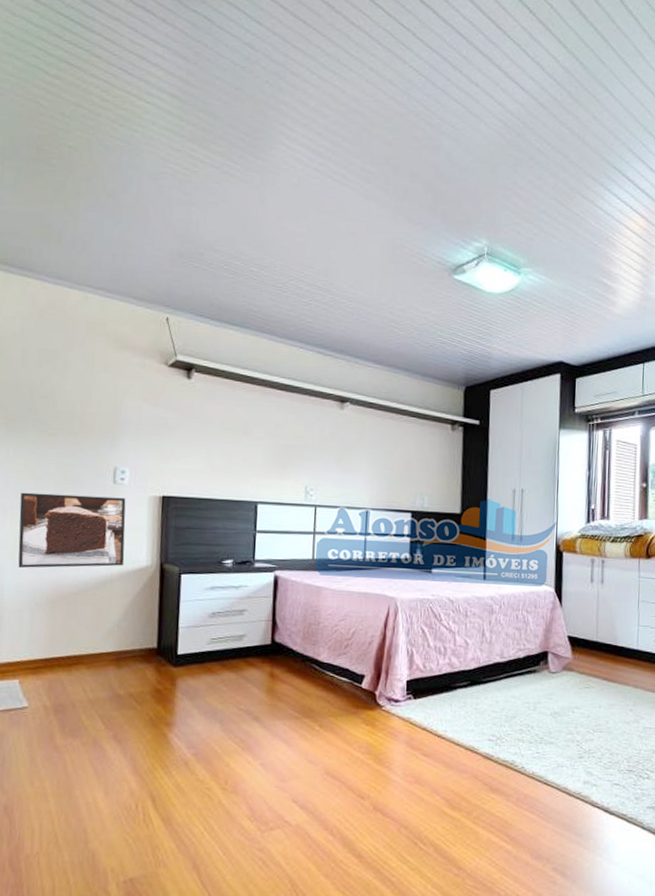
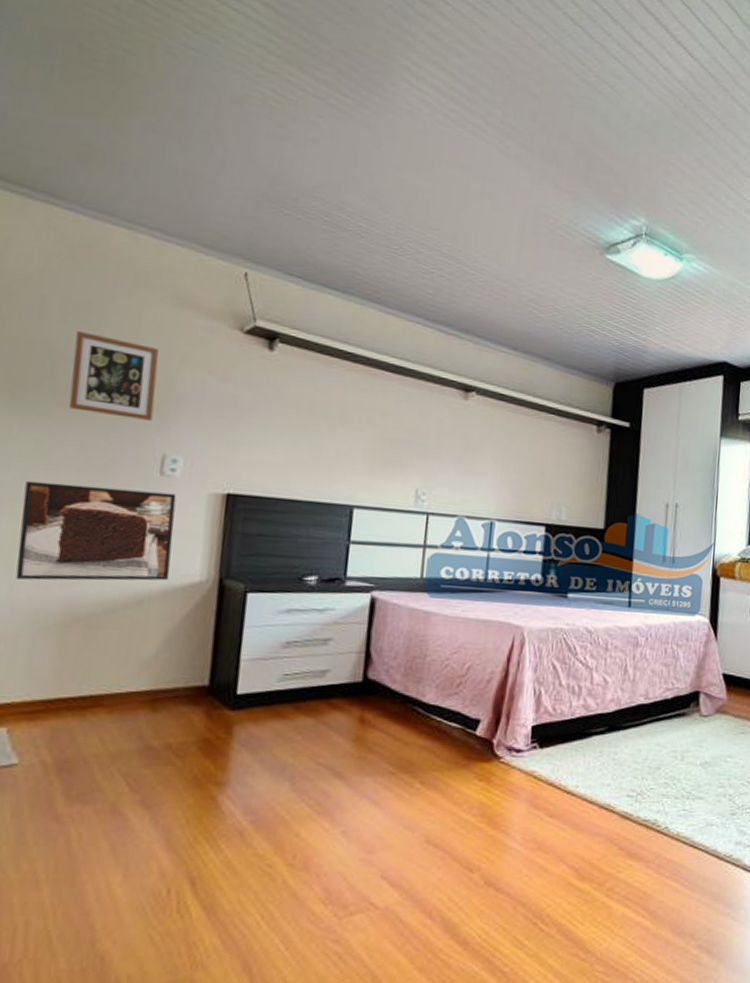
picture frame: none [46,374,108,441] -> present [68,331,159,421]

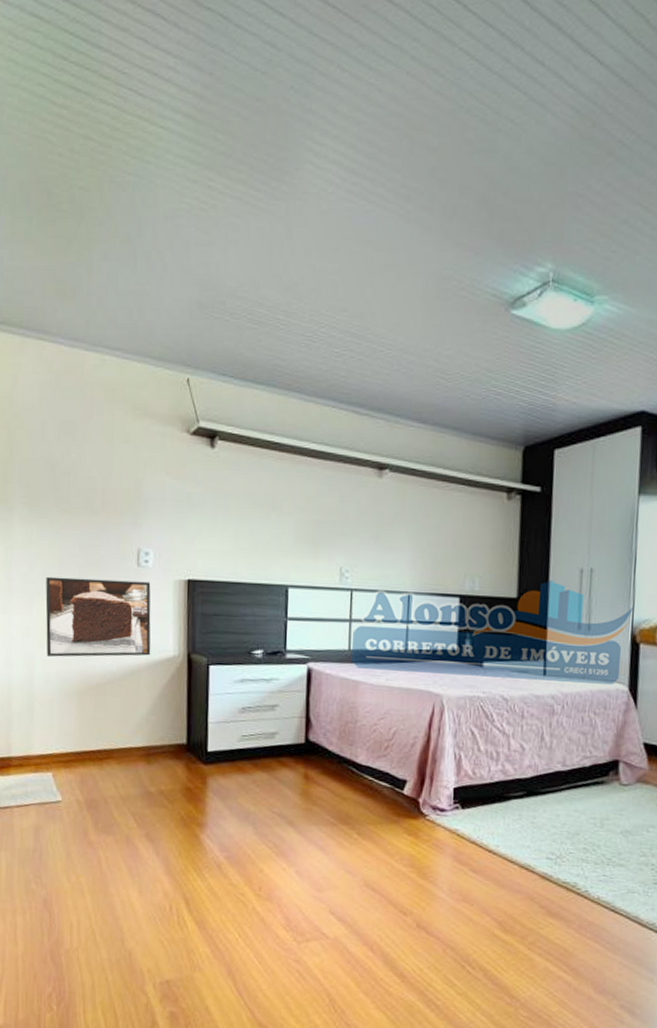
picture frame: present [68,331,159,421] -> none [68,448,129,520]

